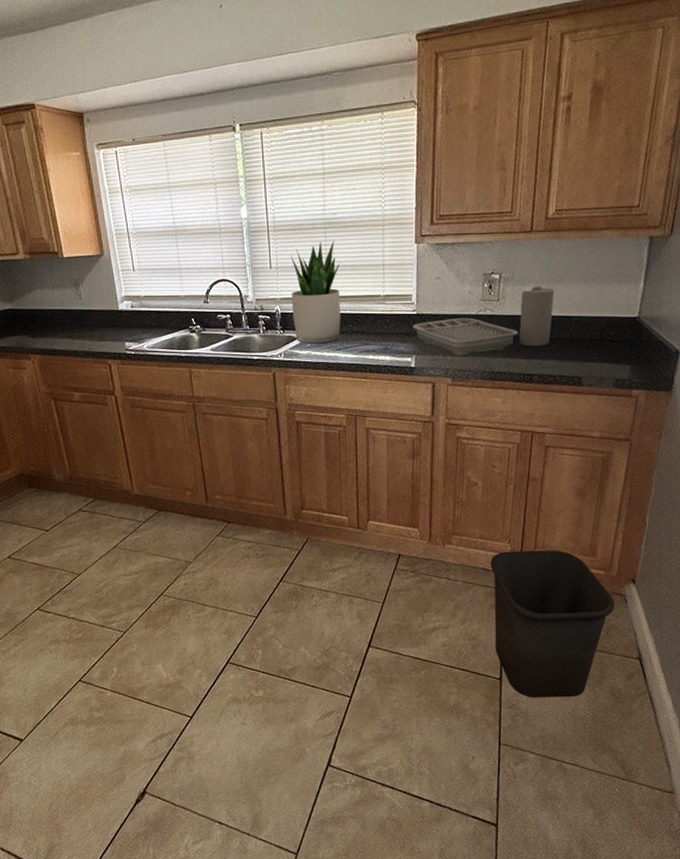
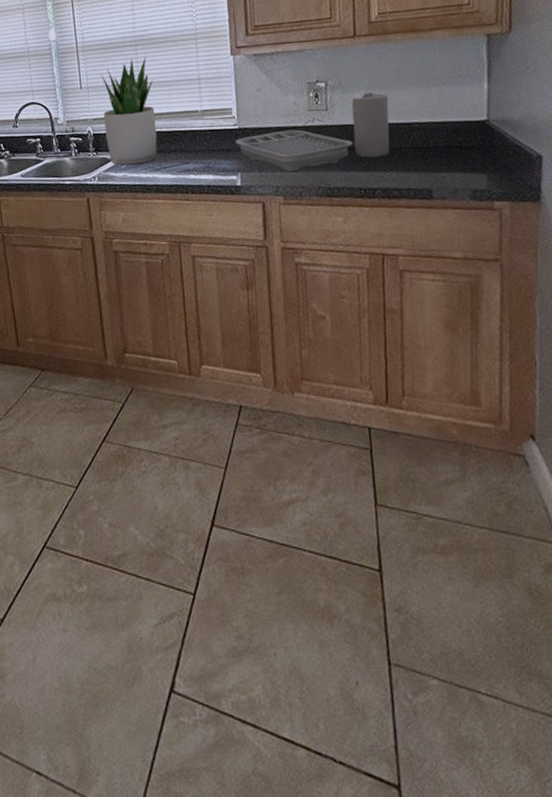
waste bin: present [490,550,614,698] -> none [350,398,514,598]

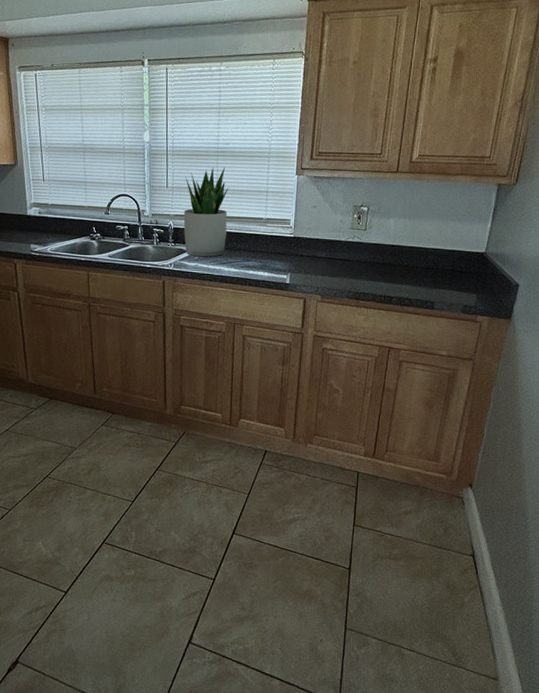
dish rack: present [235,129,353,173] -> none [290,242,382,277]
paper towel holder: present [351,91,390,158] -> none [382,219,415,273]

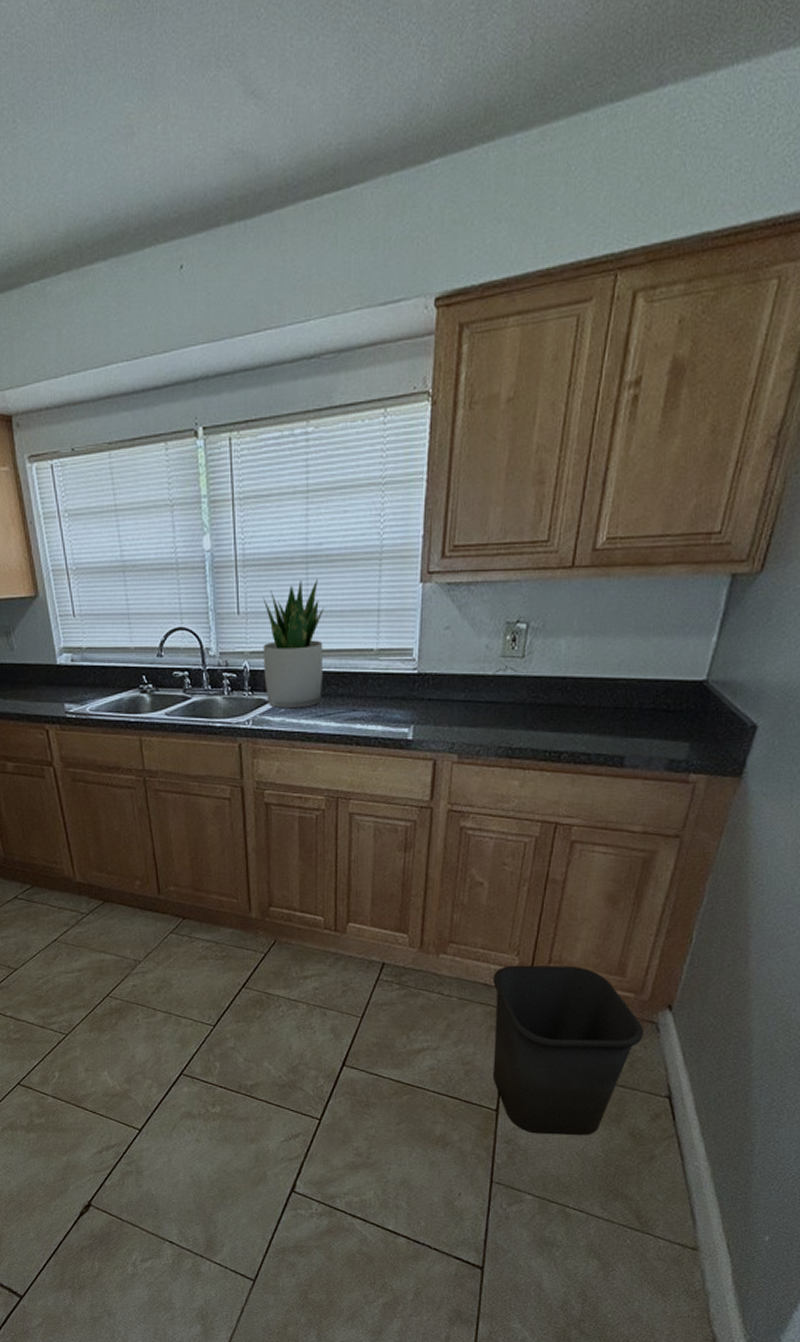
waste bin: none [346,453,453,588] -> present [492,965,644,1135]

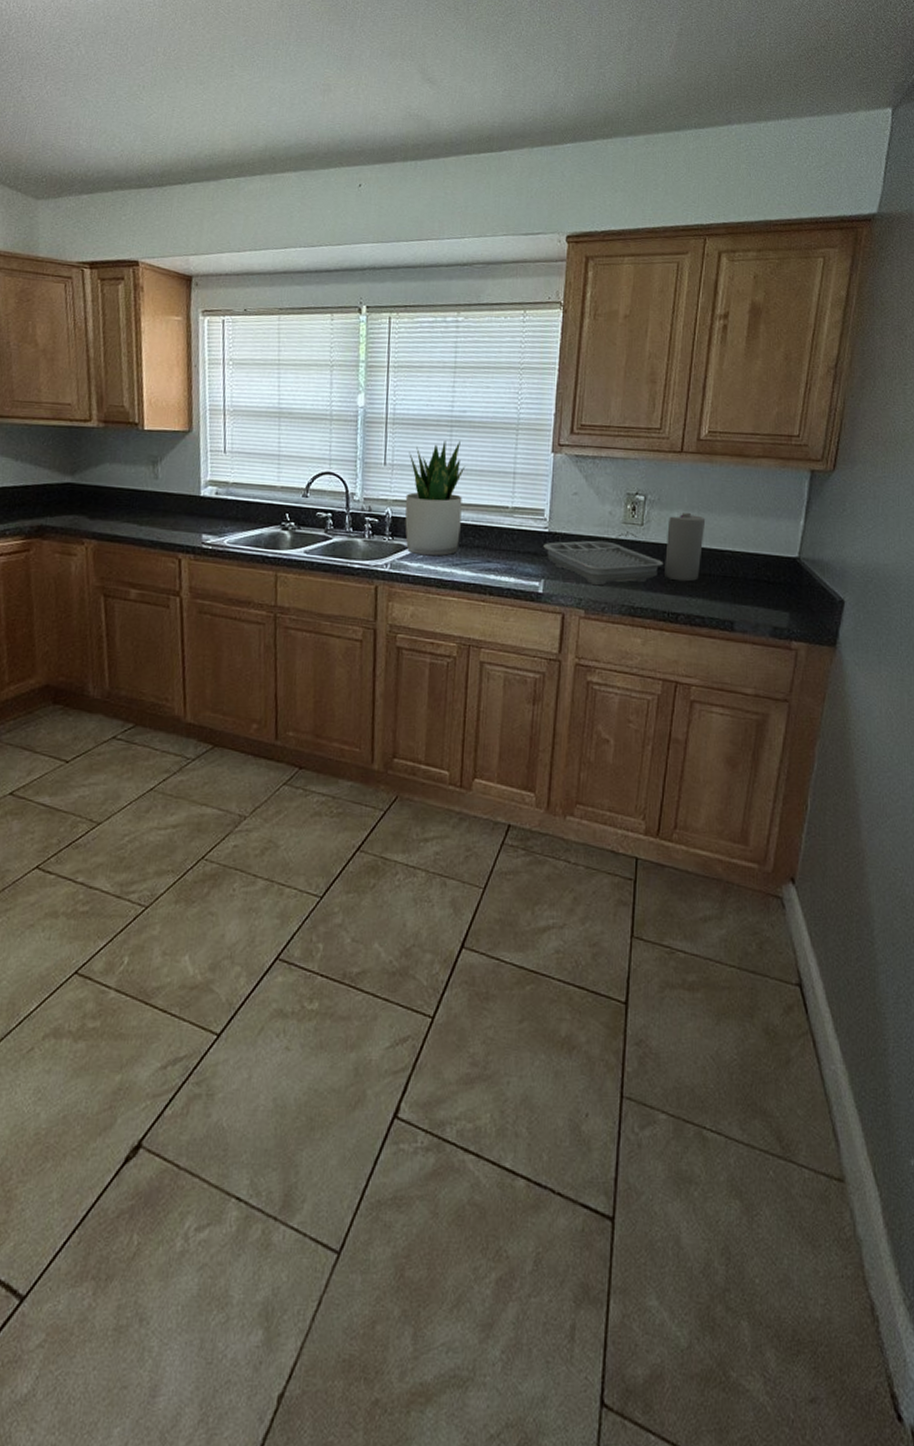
dish rack: none [412,678,547,728] -> present [543,540,664,586]
waste bin: present [492,965,644,1135] -> none [620,830,769,1034]
paper towel holder: none [547,638,598,717] -> present [665,512,706,582]

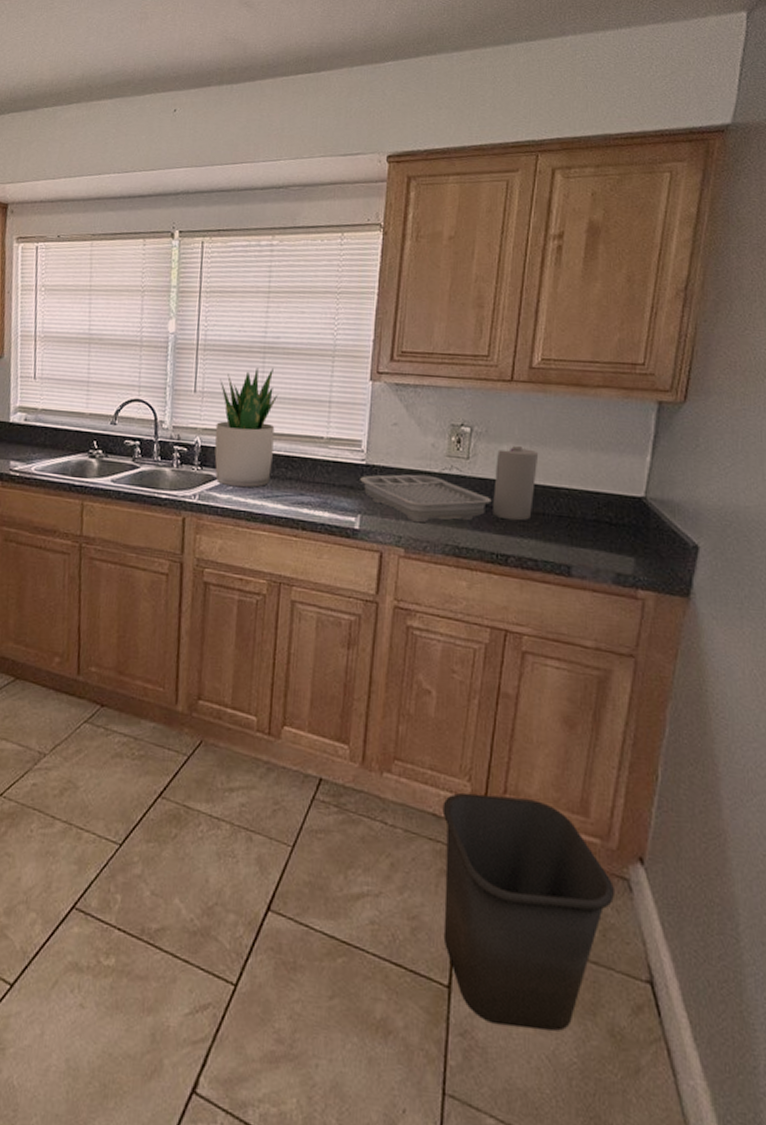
waste bin: none [620,830,769,1034] -> present [442,792,614,1031]

